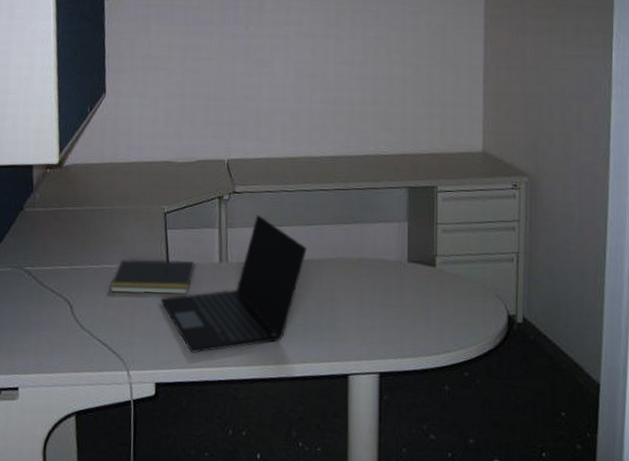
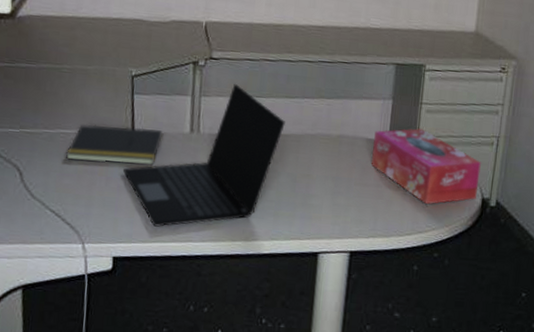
tissue box: none [393,248,503,323] -> present [371,128,481,204]

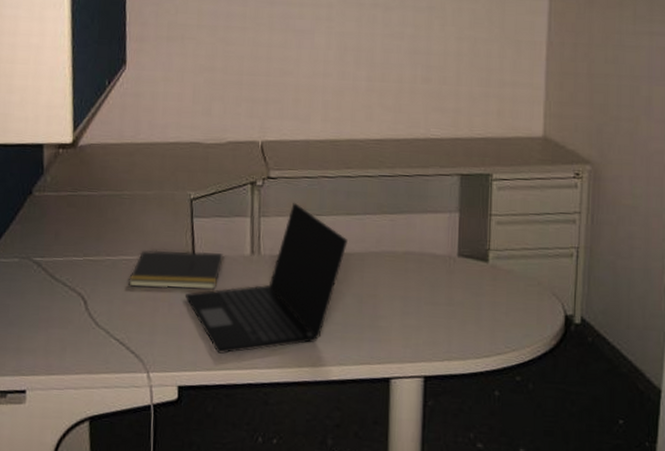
tissue box: present [371,128,481,204] -> none [441,242,561,323]

